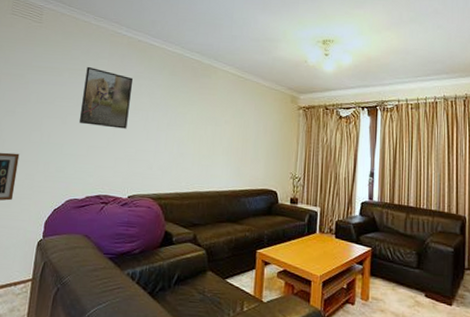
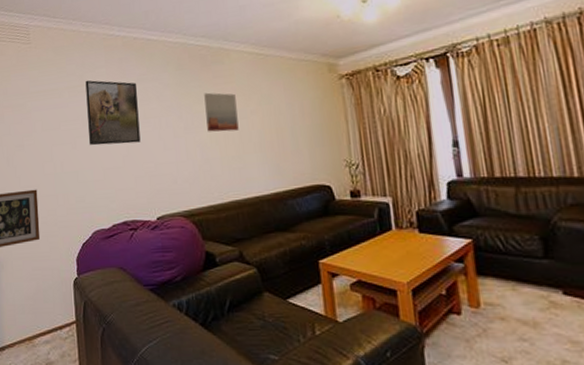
wall art: none [186,98,215,135] -> present [204,92,239,132]

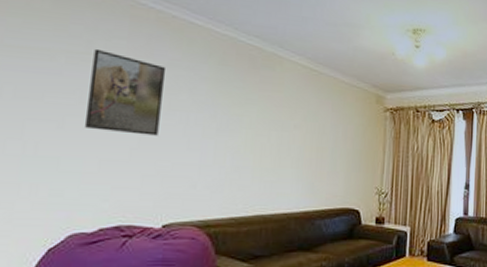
wall art: present [204,92,239,132] -> none [243,96,281,142]

